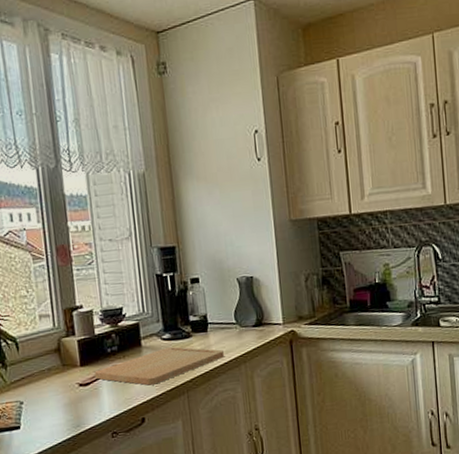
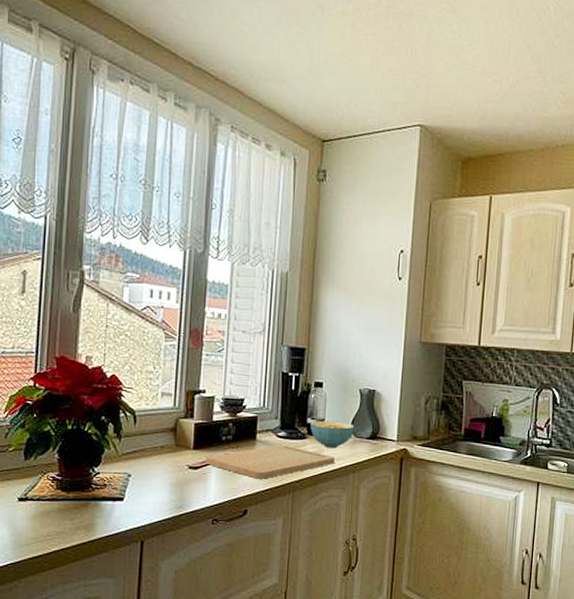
cereal bowl: none [193,313,239,343] -> present [310,421,355,449]

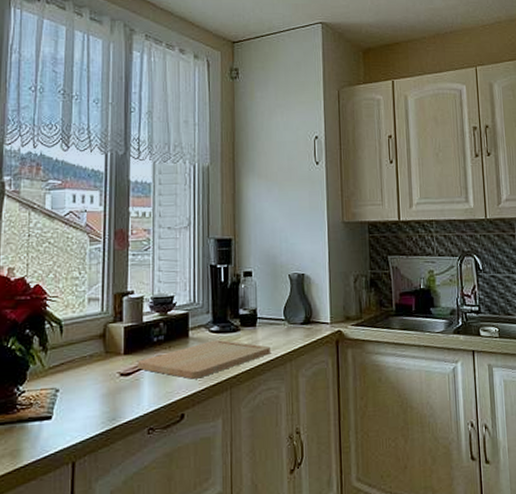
cereal bowl: present [310,421,355,449] -> none [243,309,287,338]

